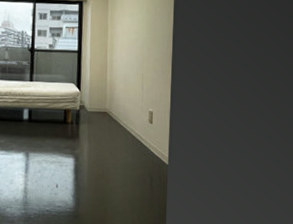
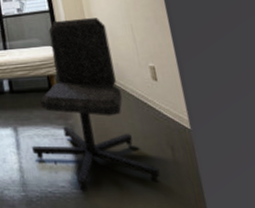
chair: none [38,61,138,211] -> present [31,18,160,192]

